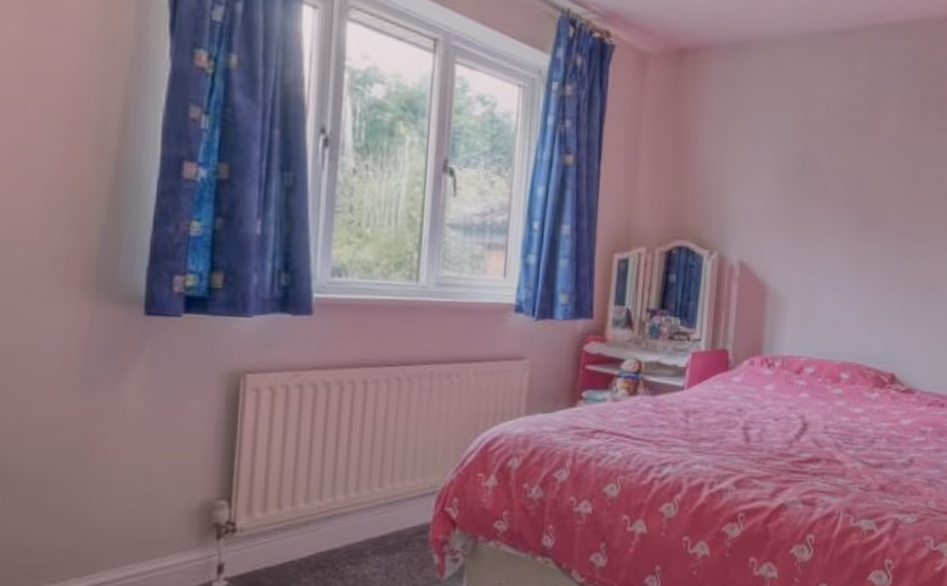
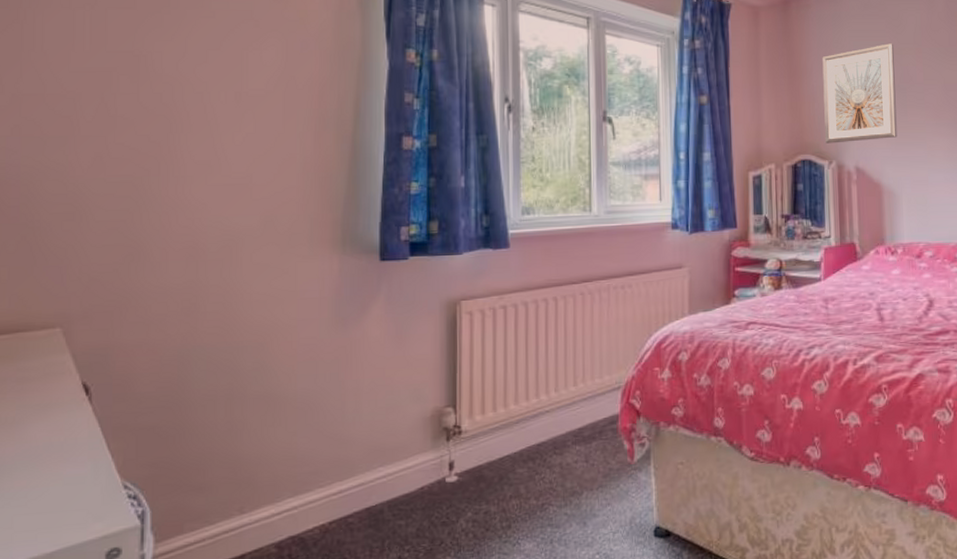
picture frame: none [708,118,801,232] -> present [822,43,897,144]

